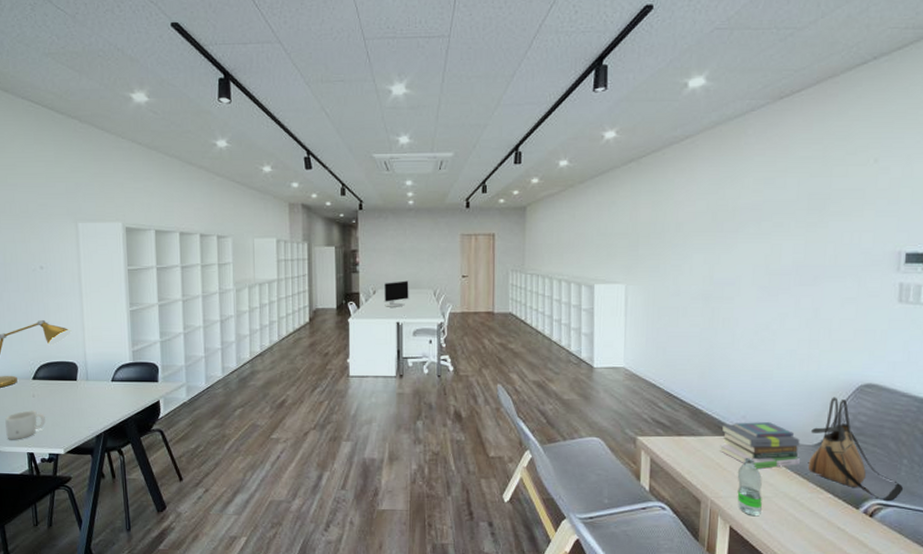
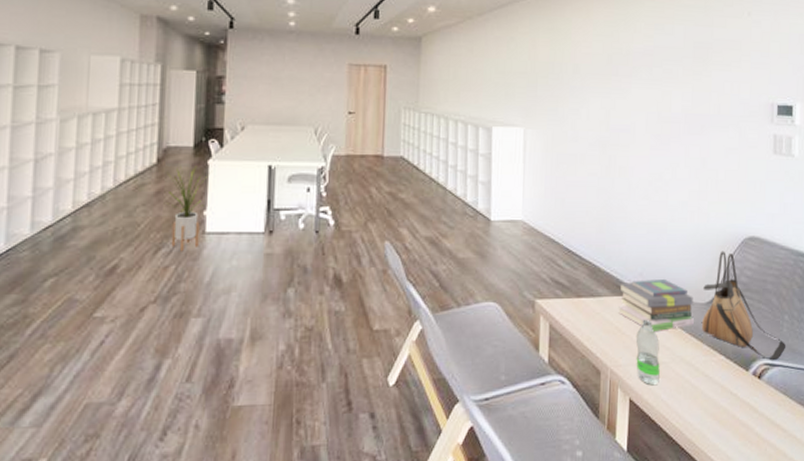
house plant: none [317,323,348,391] -> present [166,165,207,252]
monitor: present [383,281,410,307] -> none [253,115,287,147]

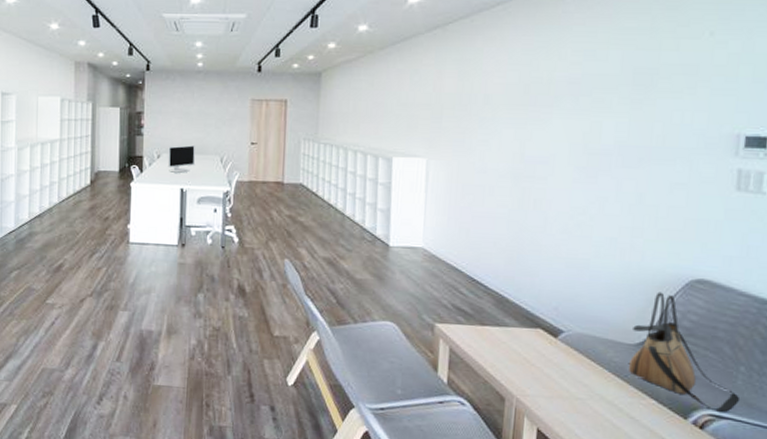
house plant: present [166,165,207,252] -> none [98,187,130,257]
monitor: none [253,115,287,147] -> present [168,145,196,173]
books: present [618,280,694,331] -> none [528,314,620,367]
bottle: present [635,319,660,386] -> none [546,353,576,420]

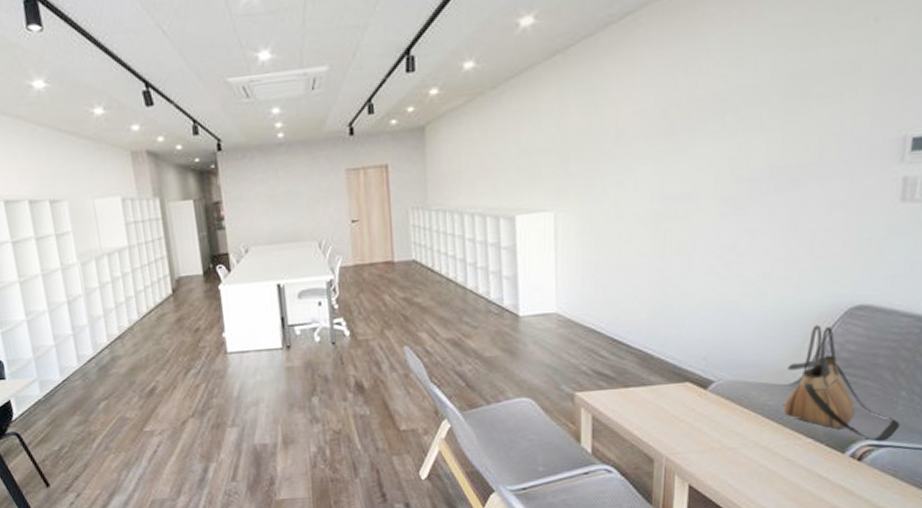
monitor: present [168,145,196,173] -> none [256,233,291,268]

